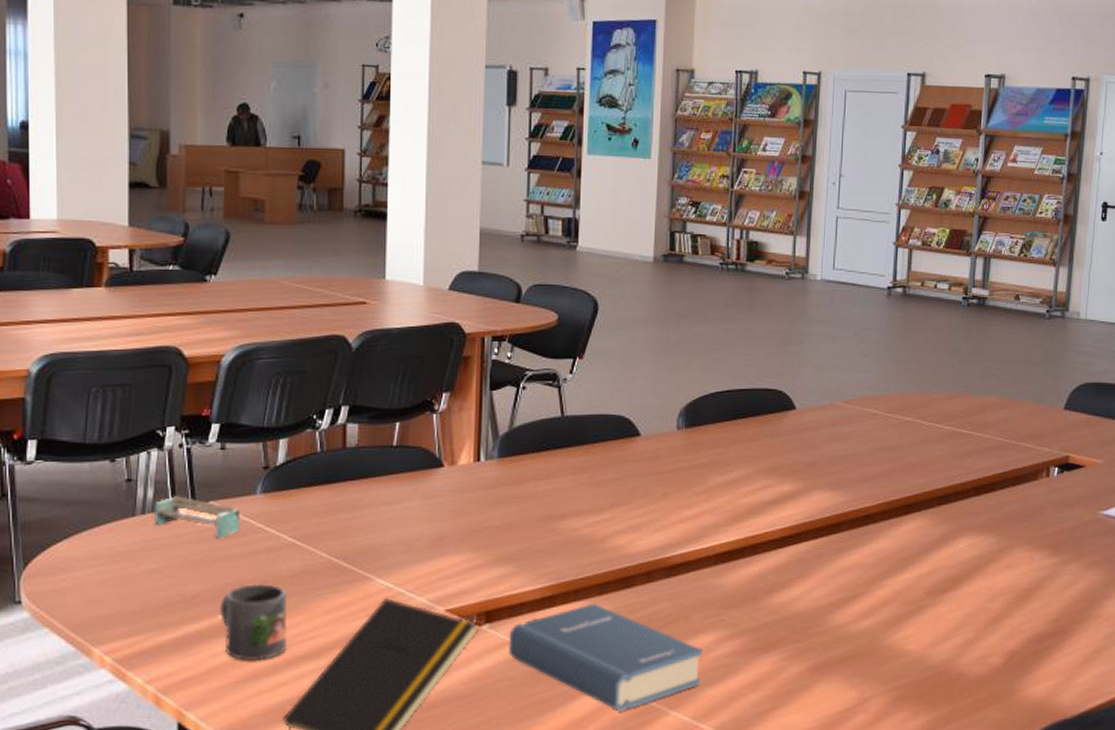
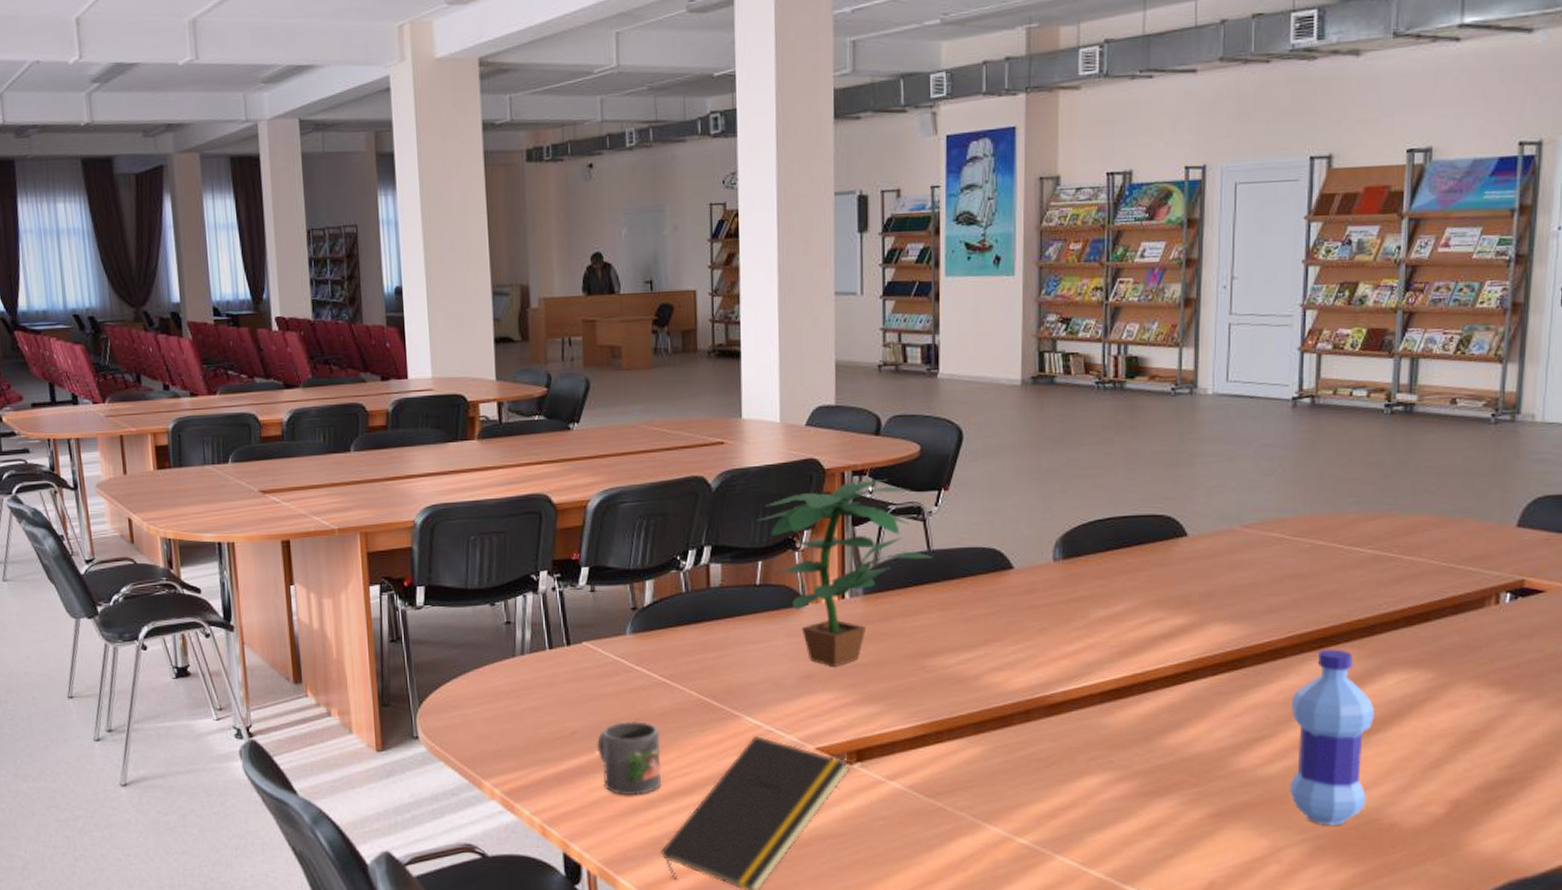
shelf: present [153,496,241,540] -> none [531,637,613,679]
potted plant: none [396,346,566,530] -> present [756,479,933,668]
hardback book: present [509,604,702,712] -> none [881,743,1089,855]
water bottle: none [876,515,948,677] -> present [1289,649,1375,825]

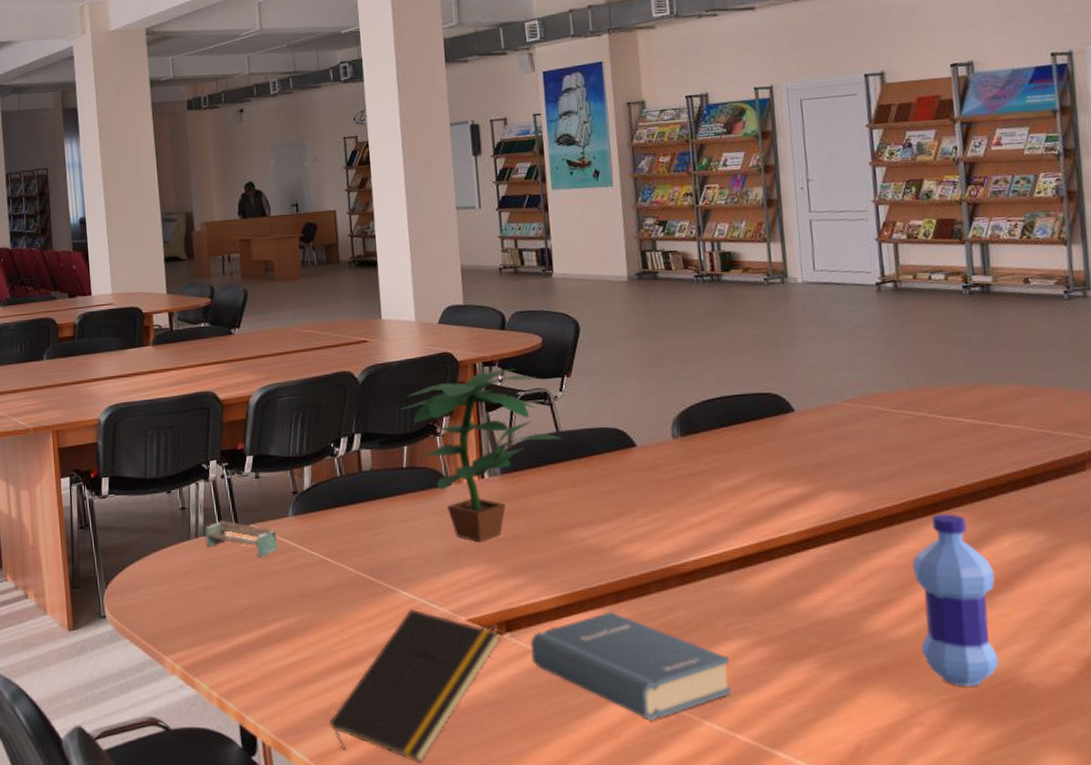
shelf: none [531,637,613,679] -> present [204,520,278,558]
mug: present [596,720,661,795] -> none [265,596,327,668]
hardback book: none [881,743,1089,855] -> present [530,612,732,721]

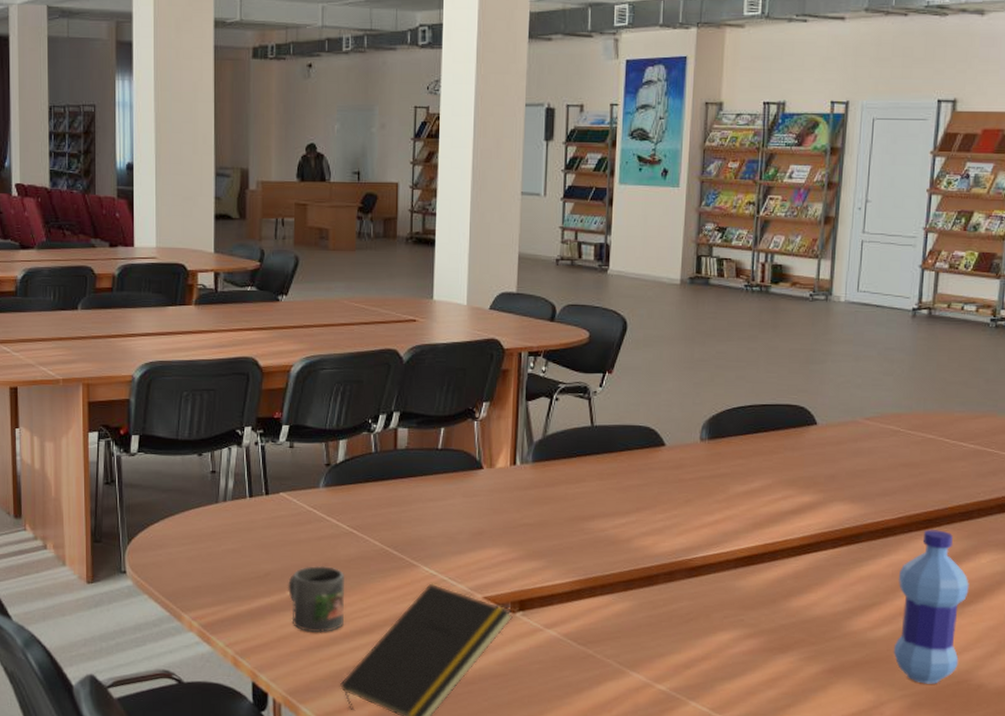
shelf: present [204,520,278,558] -> none [233,487,306,526]
mug: none [265,596,327,668] -> present [287,565,344,632]
potted plant: present [400,369,562,543] -> none [441,361,595,526]
hardback book: present [530,612,732,721] -> none [540,599,721,699]

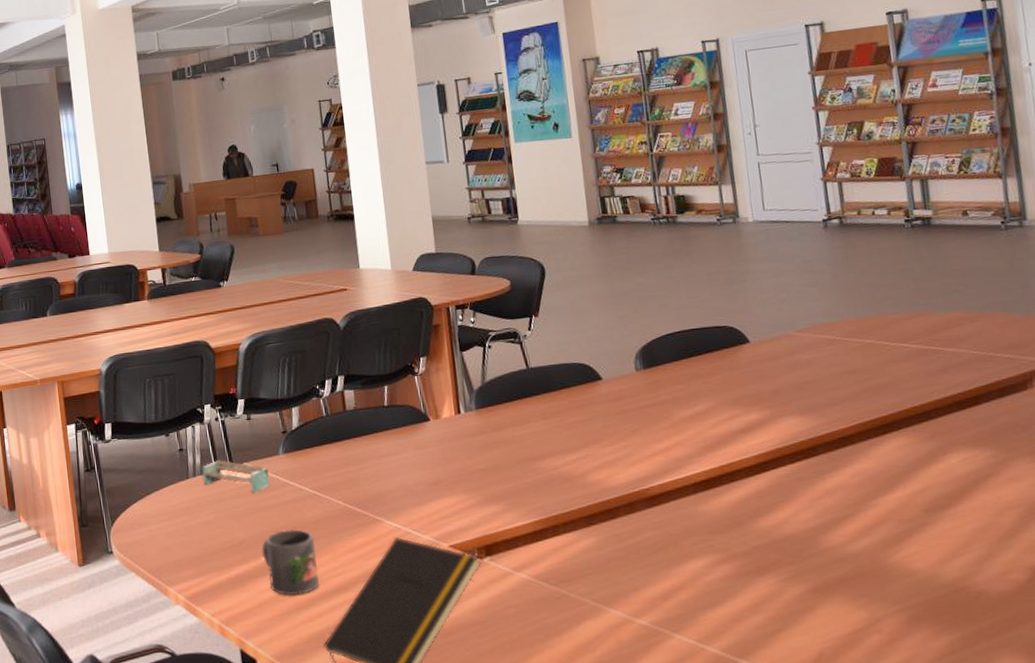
shelf: none [233,487,306,526] -> present [201,460,271,494]
water bottle: present [893,529,969,684] -> none [866,434,952,596]

